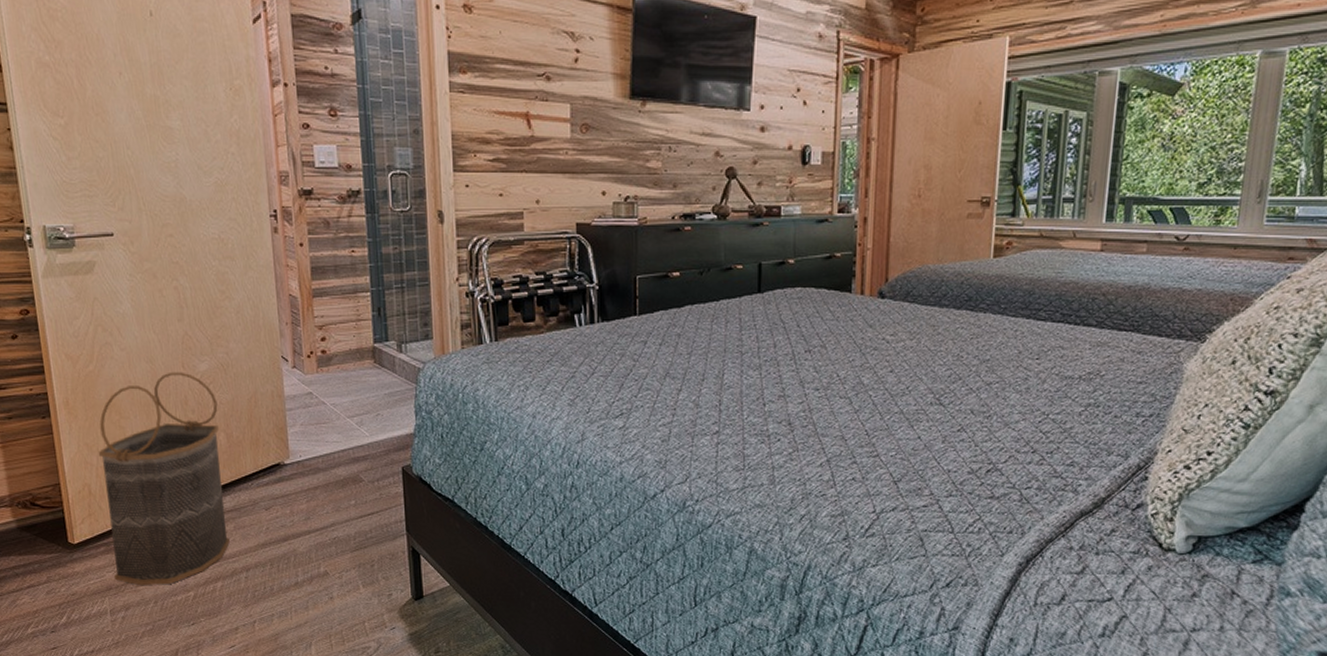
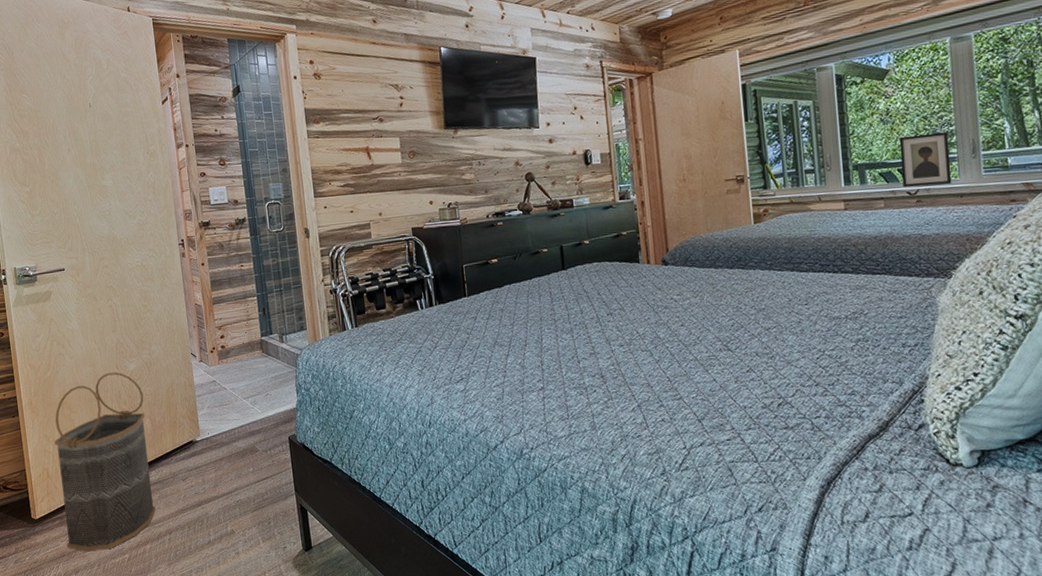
picture frame: none [1172,168,1236,232] -> present [899,132,952,188]

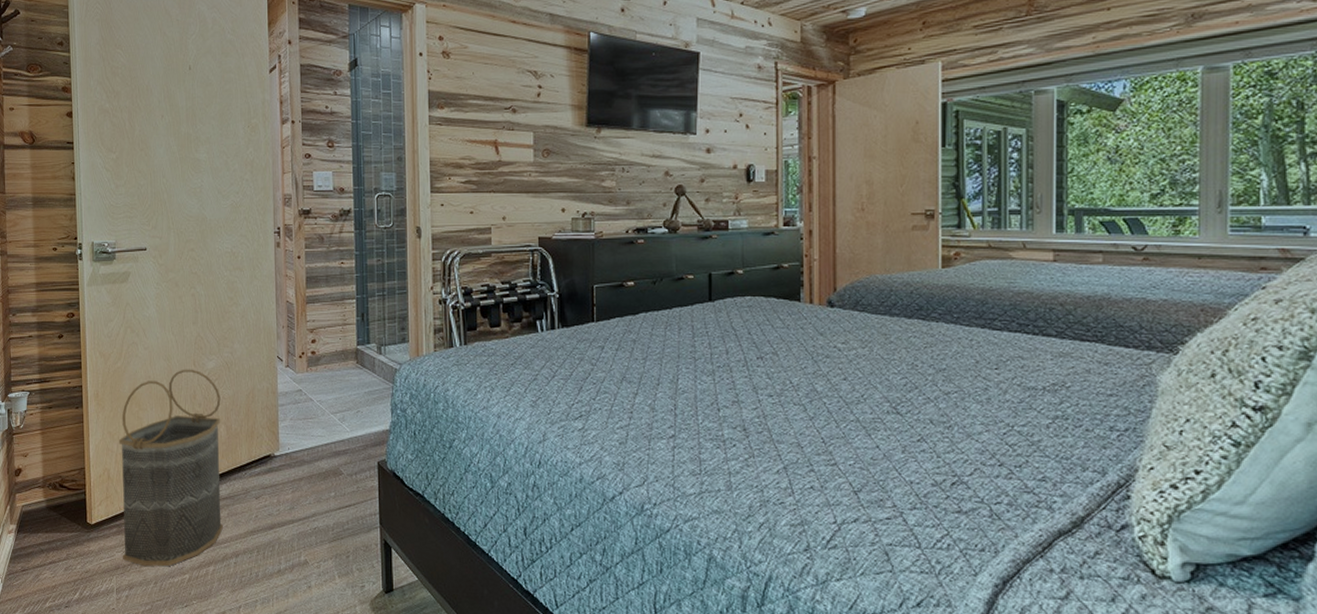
picture frame: present [899,132,952,188] -> none [1128,179,1190,242]

